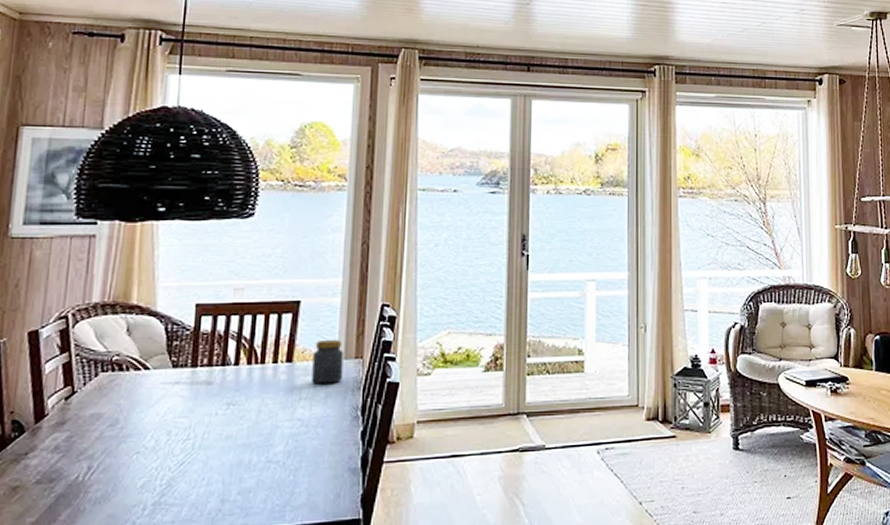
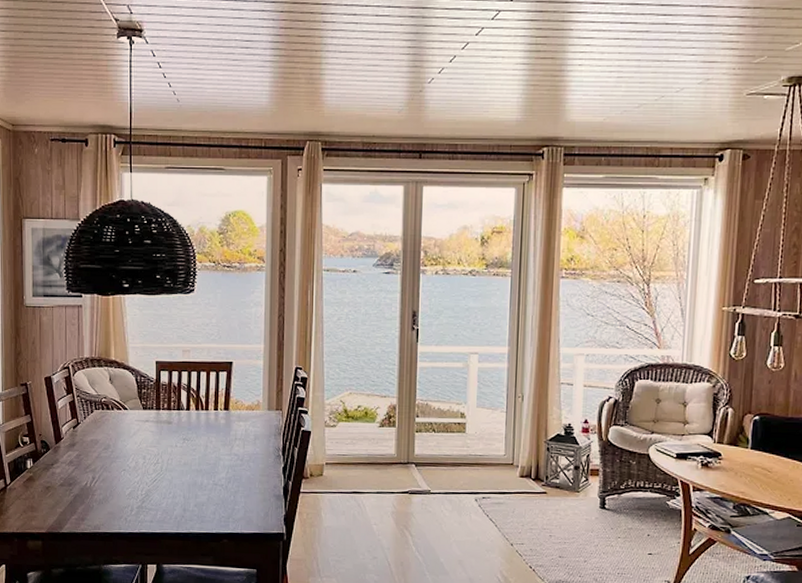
jar: present [312,339,344,385] -> none [244,393,267,429]

